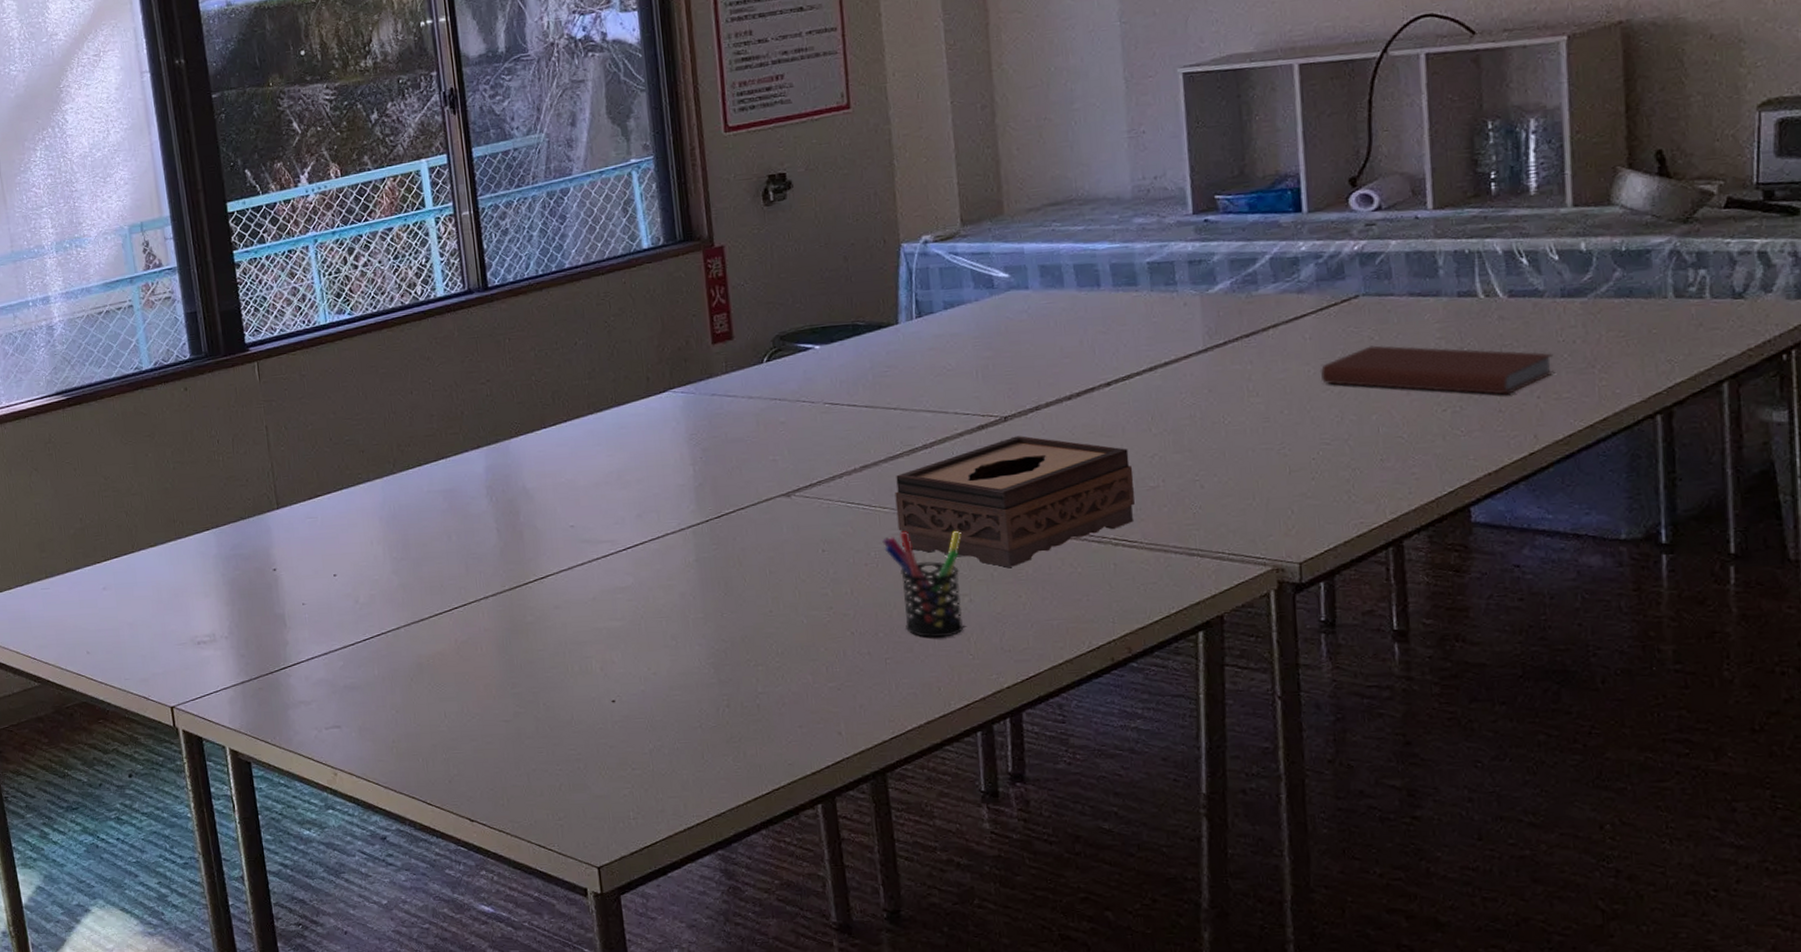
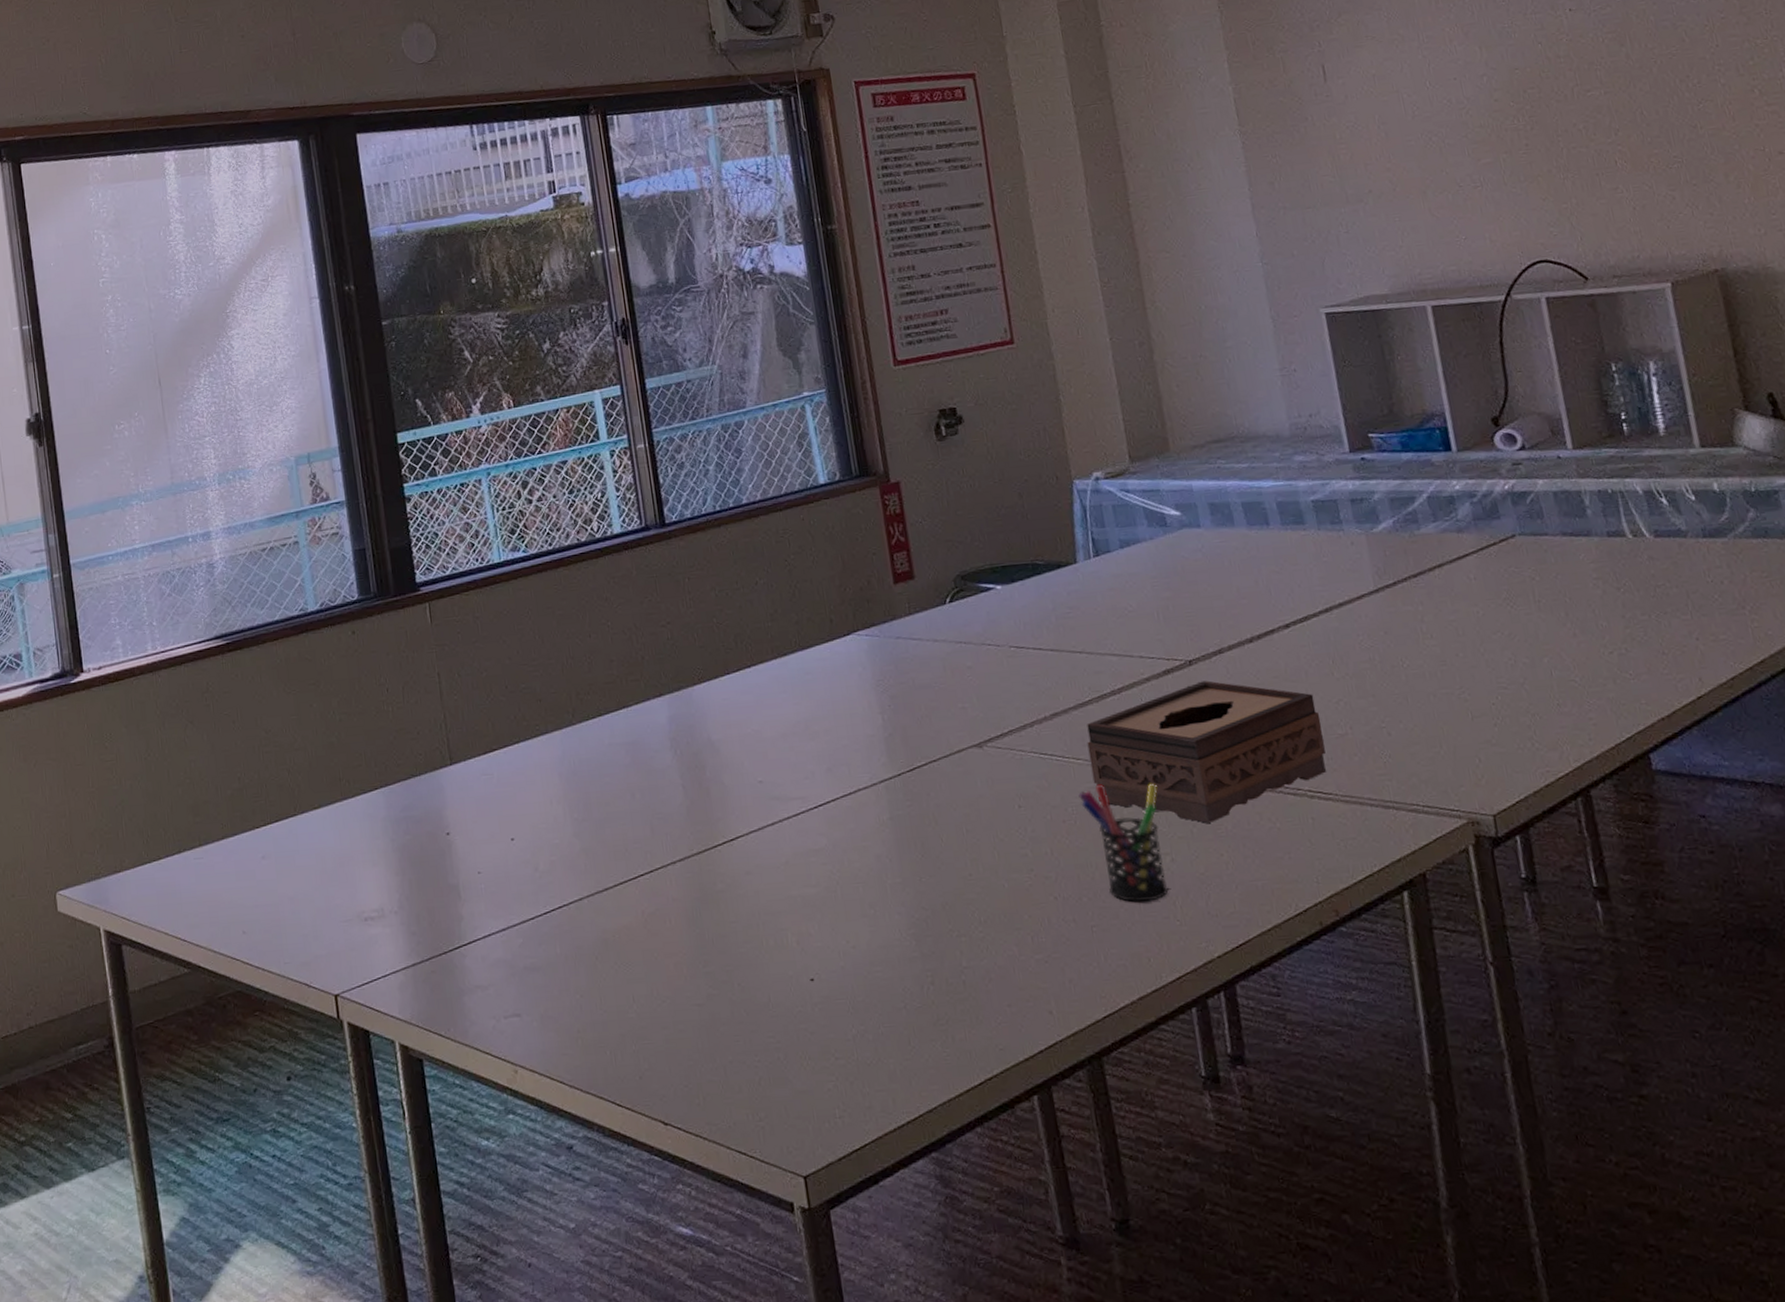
book: present [1320,345,1555,395] -> none [1488,585,1709,637]

